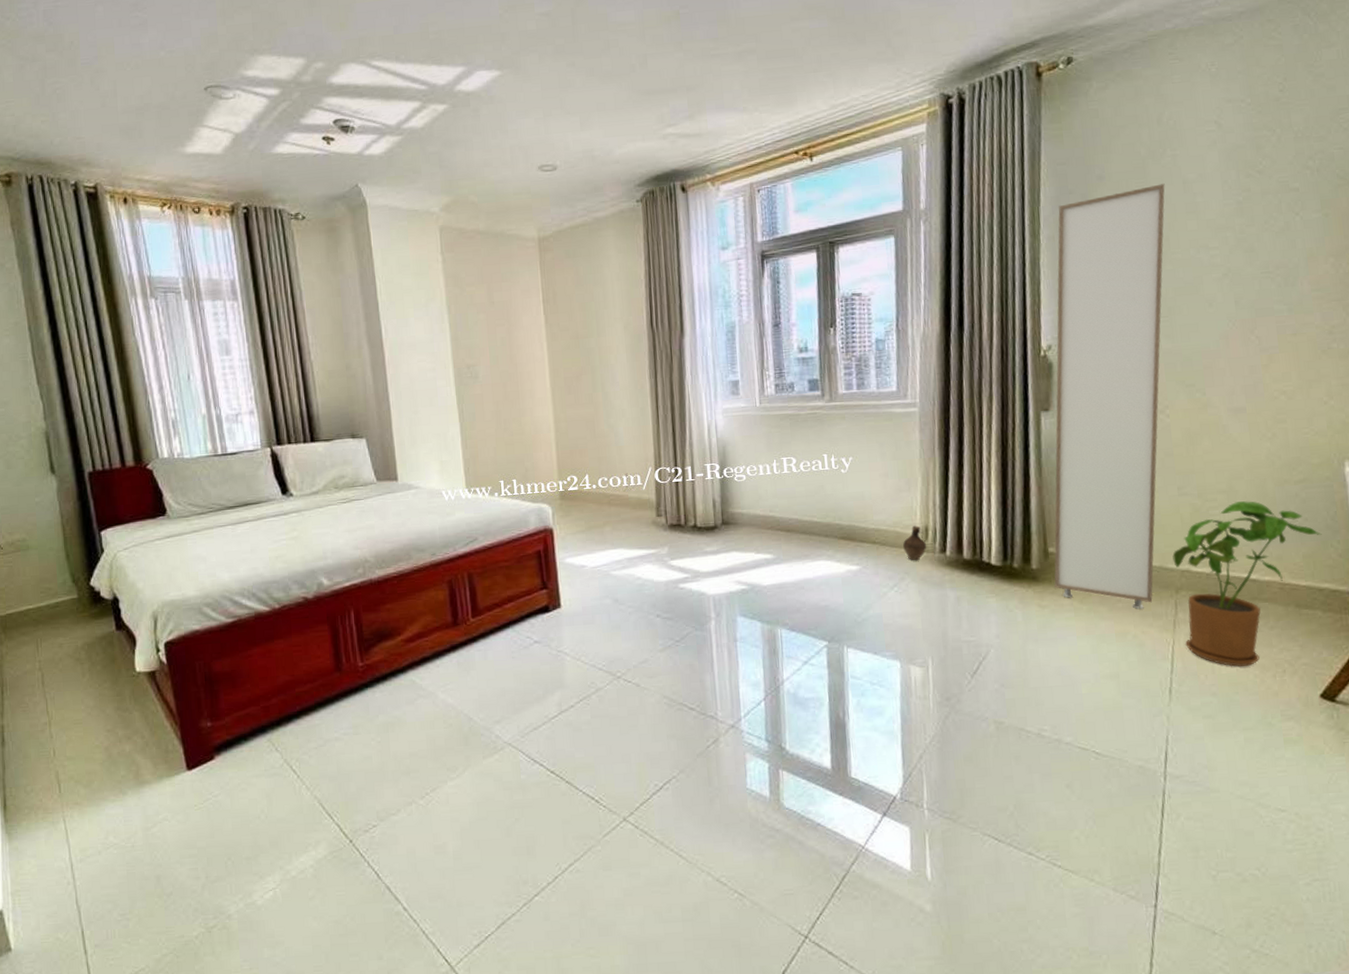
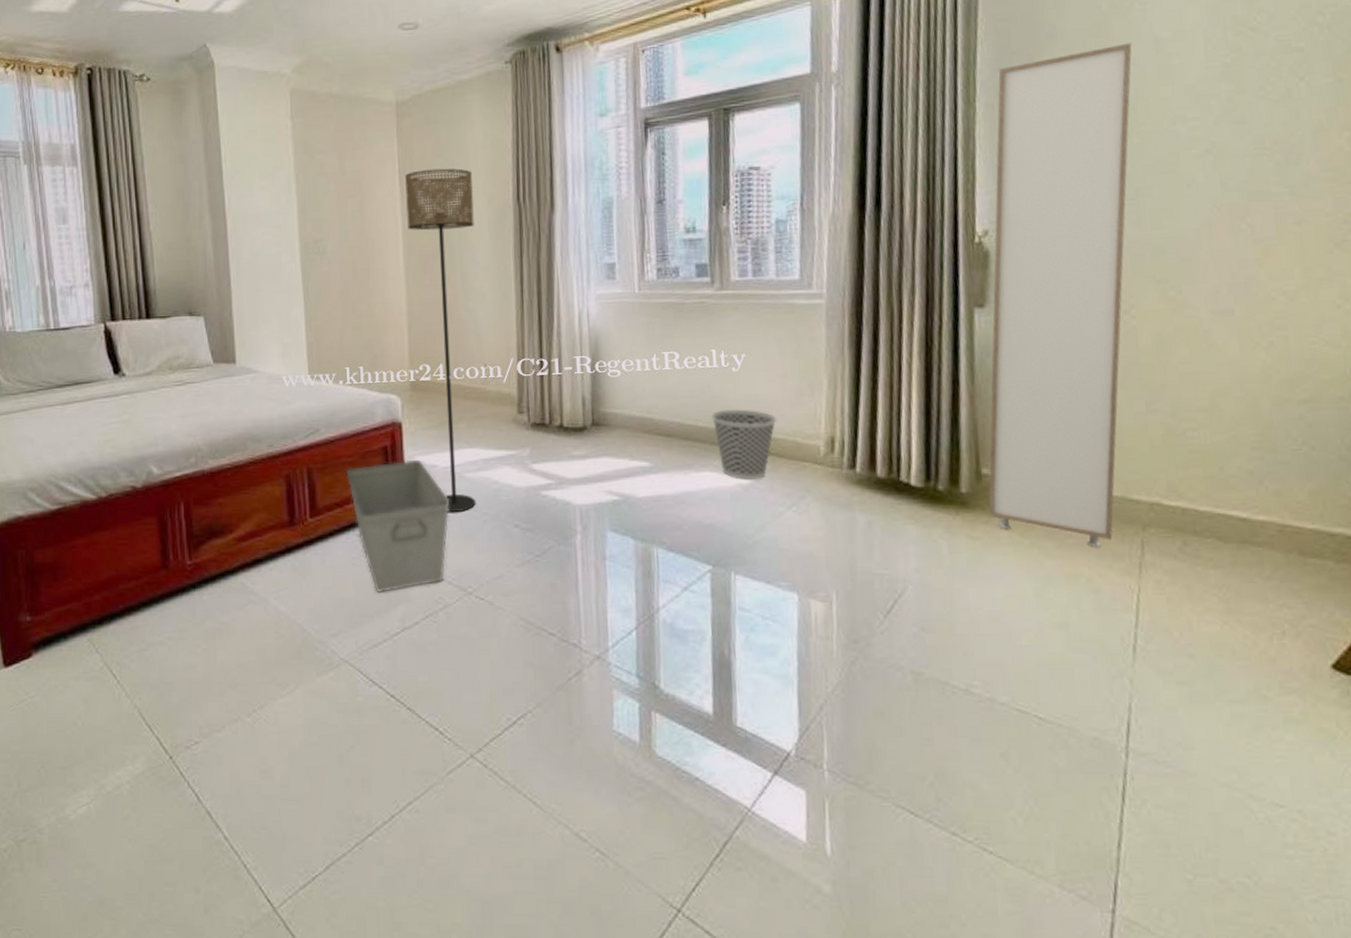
storage bin: none [503,561,598,682] -> present [346,459,450,594]
floor lamp: none [549,298,622,607] -> present [405,168,476,512]
wastebasket: none [824,505,880,566] -> present [711,409,777,480]
ceramic jug: present [903,526,927,561] -> none [804,436,833,477]
house plant: present [1172,501,1322,667] -> none [1138,422,1334,624]

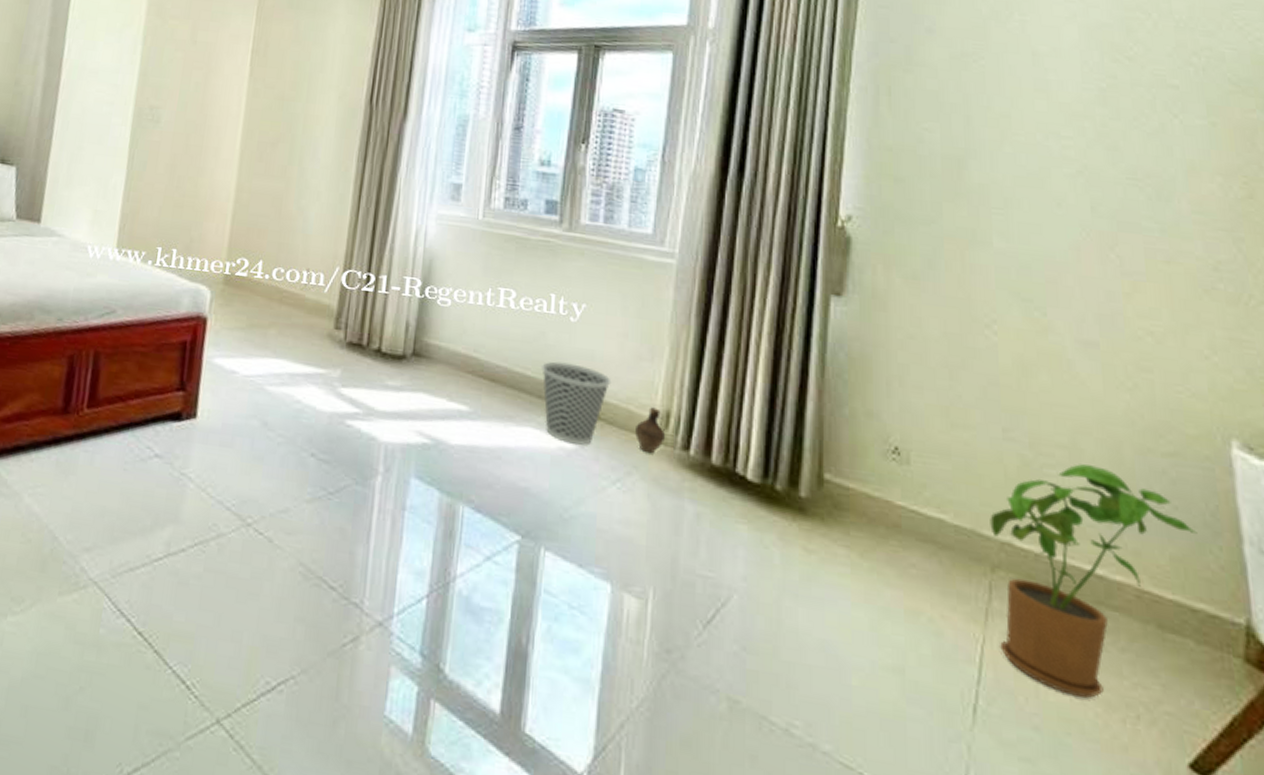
storage bin: present [346,459,450,594] -> none [136,358,245,509]
floor lamp: present [405,168,476,512] -> none [240,53,327,429]
ceramic jug: none [804,436,833,477] -> present [635,407,666,454]
cabinet: present [988,43,1132,547] -> none [827,50,1010,583]
house plant: none [1138,422,1334,624] -> present [990,464,1197,698]

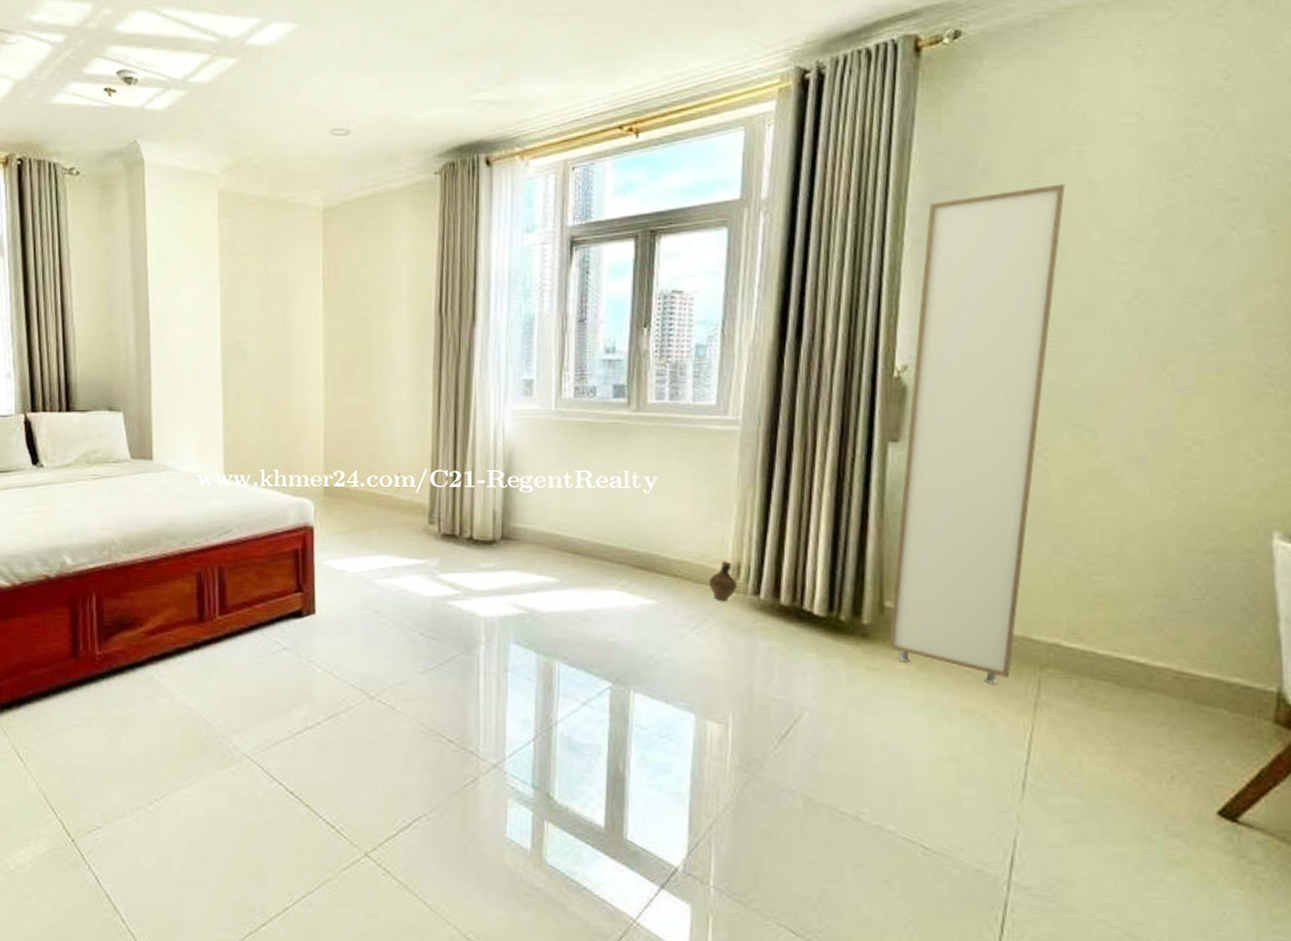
wastebasket: present [542,361,612,446] -> none [620,530,685,600]
cabinet: none [827,50,1010,583] -> present [888,184,1065,684]
house plant: present [990,464,1197,698] -> none [1039,569,1236,766]

